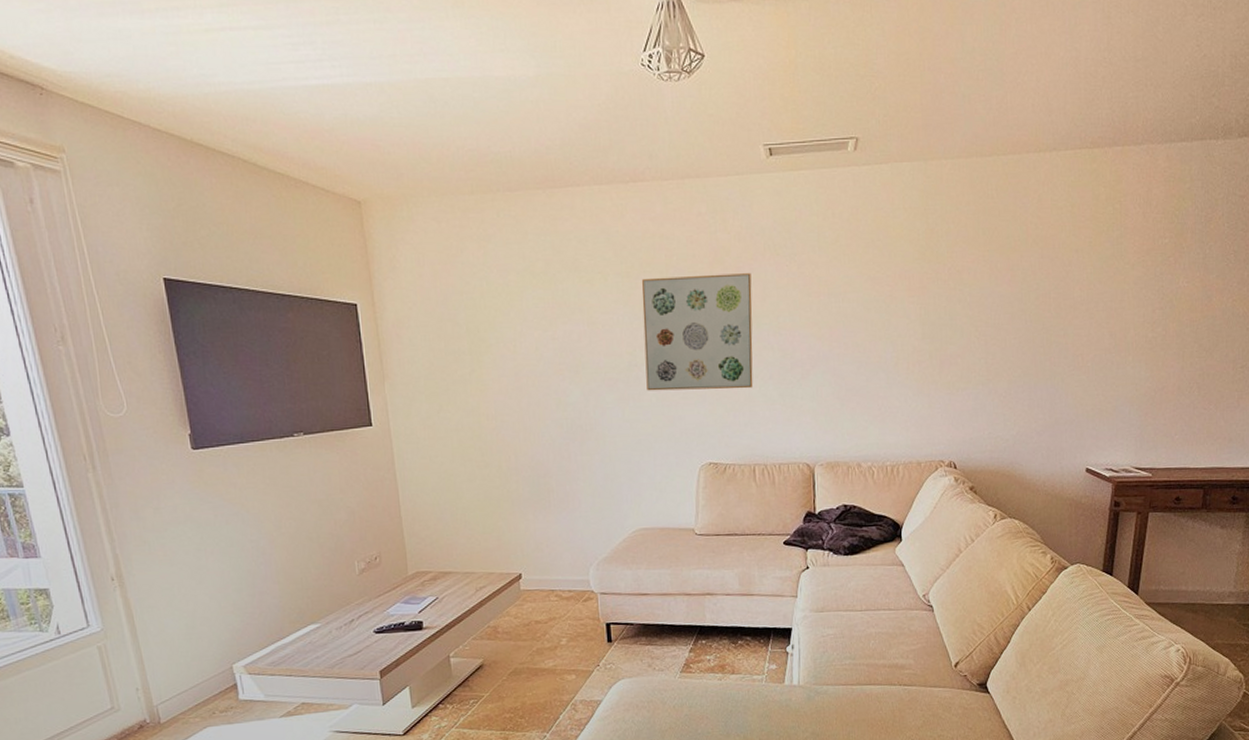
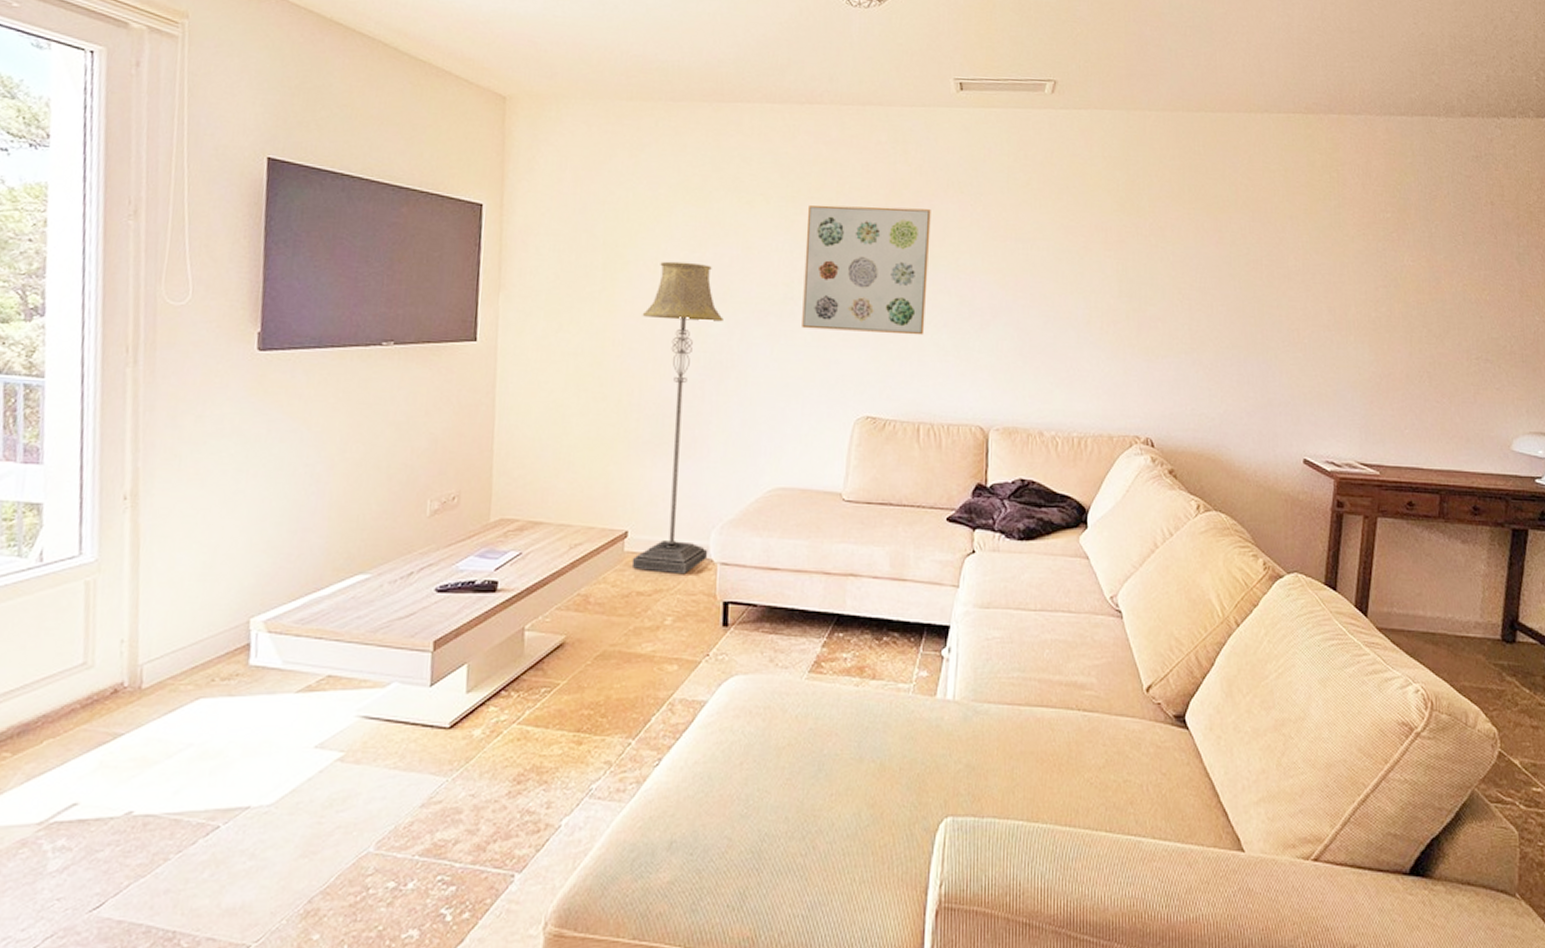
floor lamp: none [508,340,589,604] -> present [631,261,723,573]

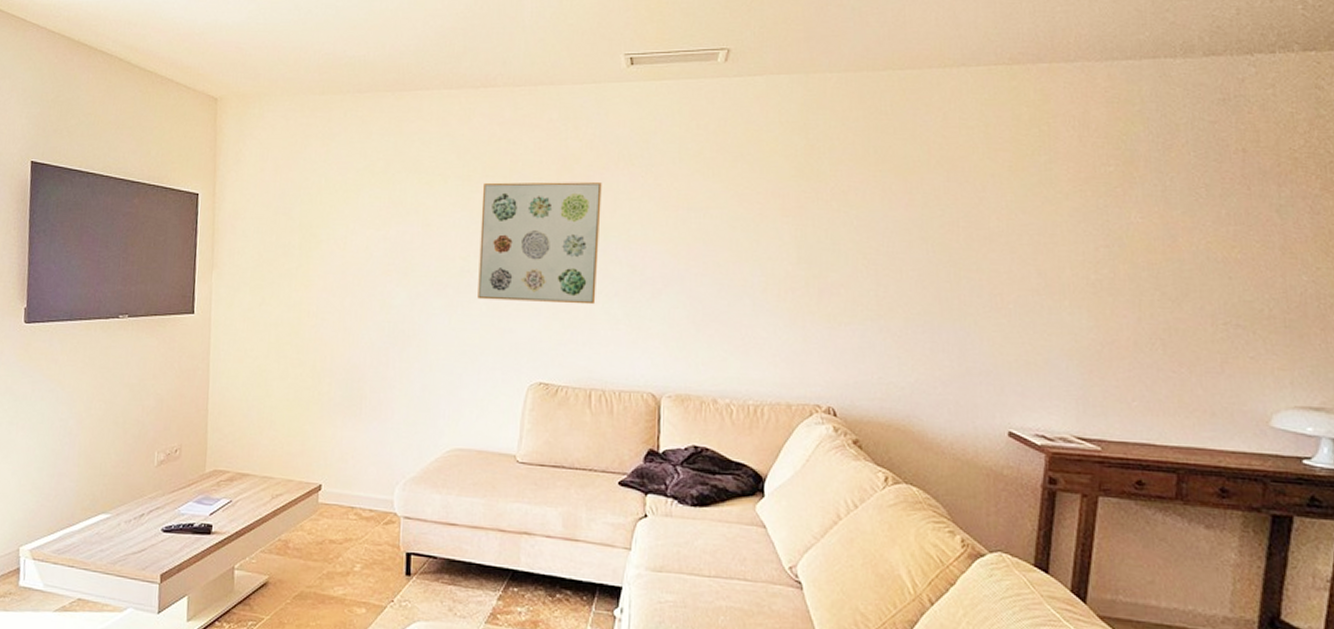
floor lamp: present [631,261,723,573] -> none [325,239,405,525]

